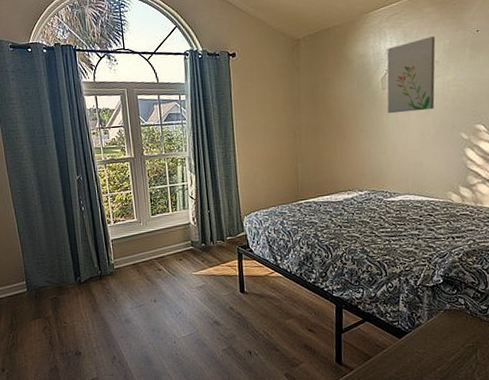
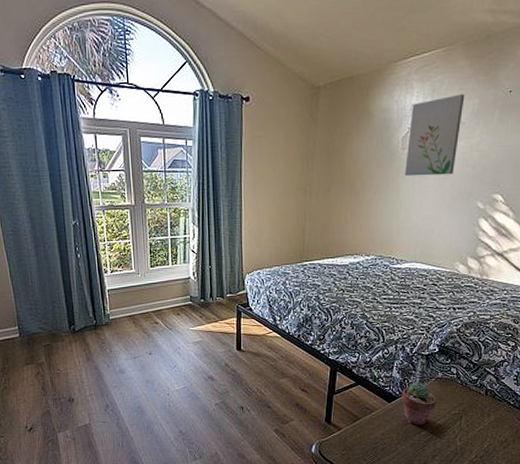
potted succulent: none [411,316,449,362] -> present [401,383,438,426]

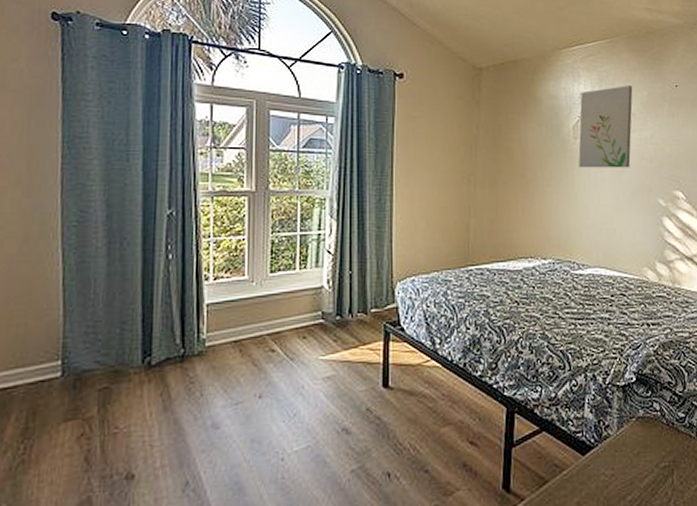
potted succulent: present [401,383,438,426] -> none [597,425,642,487]

